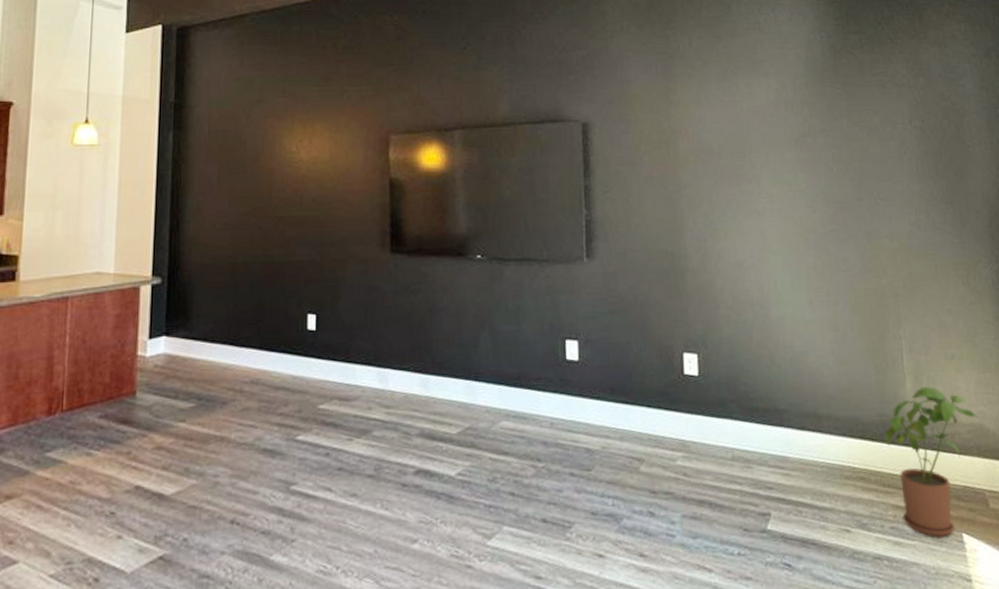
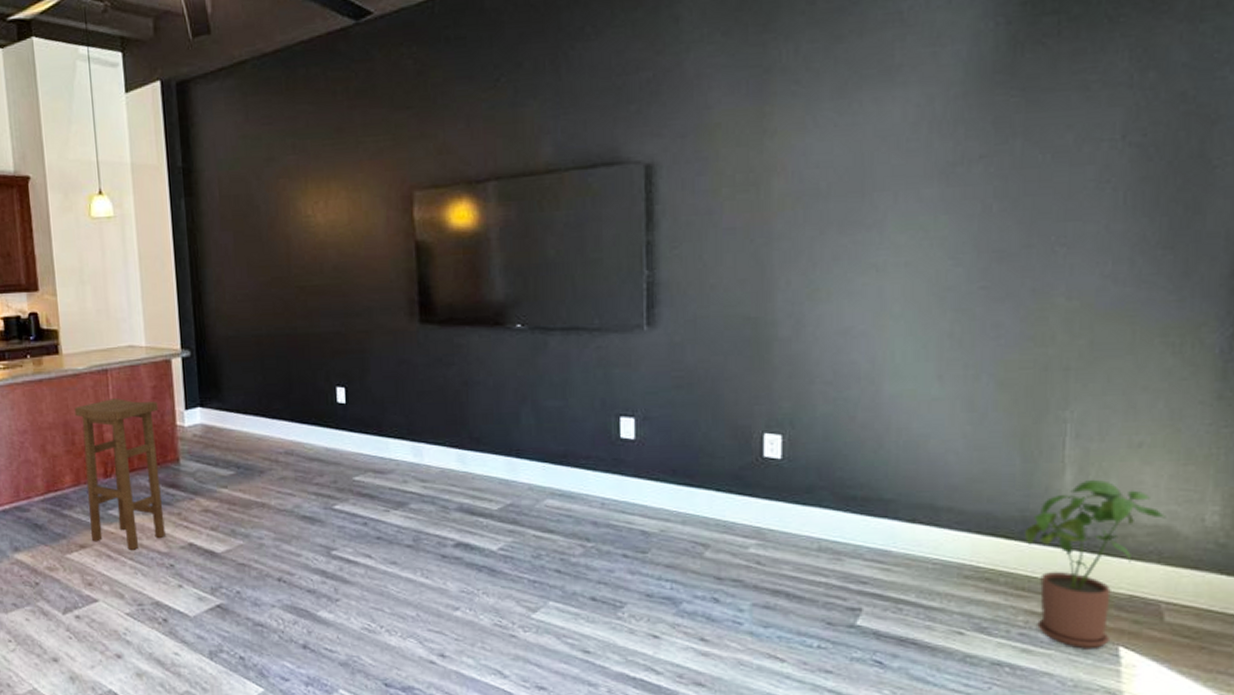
bar stool: none [20,328,120,498] -> present [74,399,165,550]

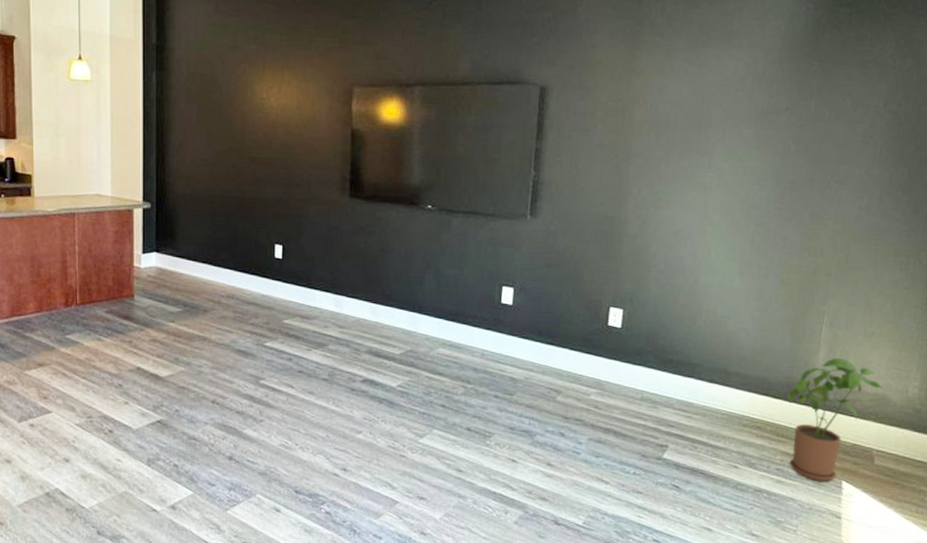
bar stool: present [74,399,165,550] -> none [42,239,118,370]

